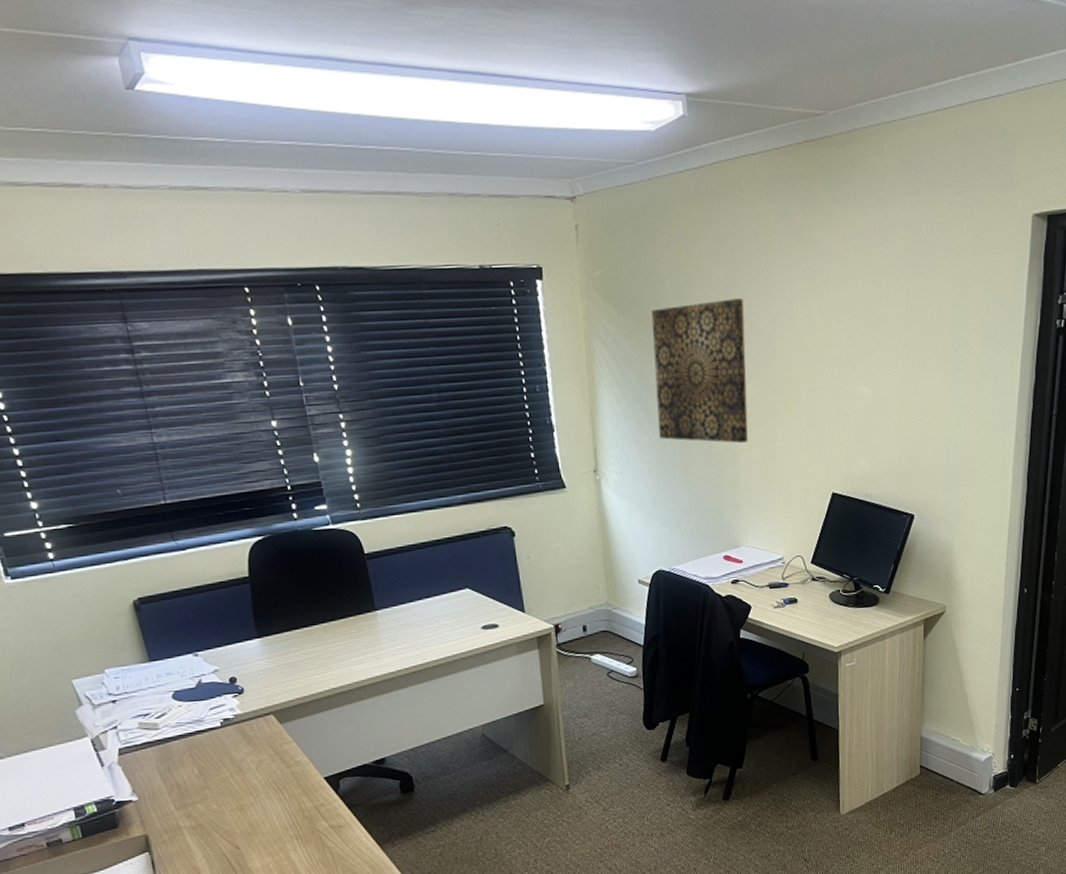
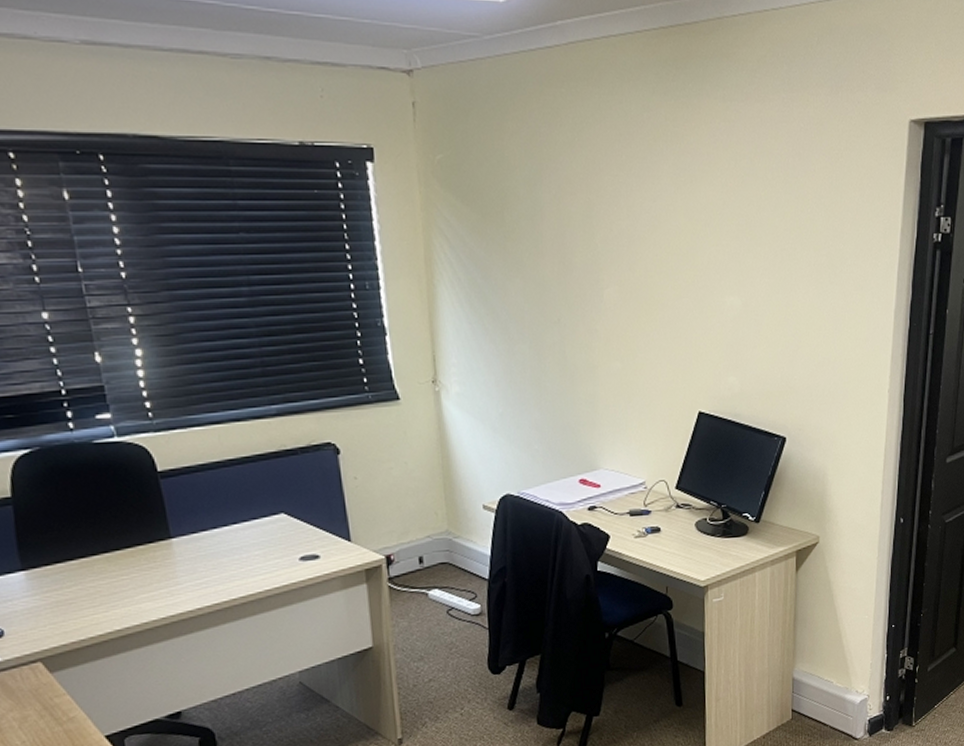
wall art: present [651,298,748,443] -> none [499,194,607,354]

